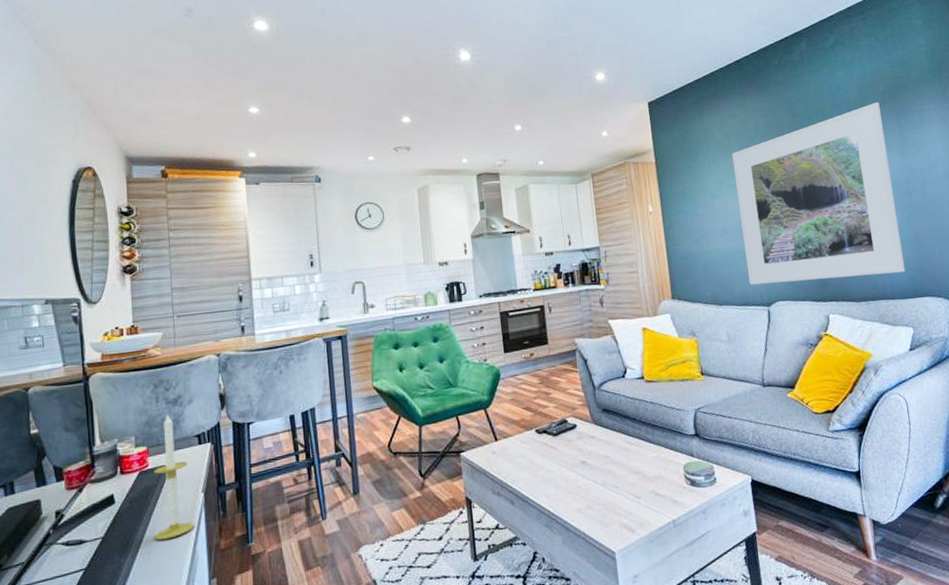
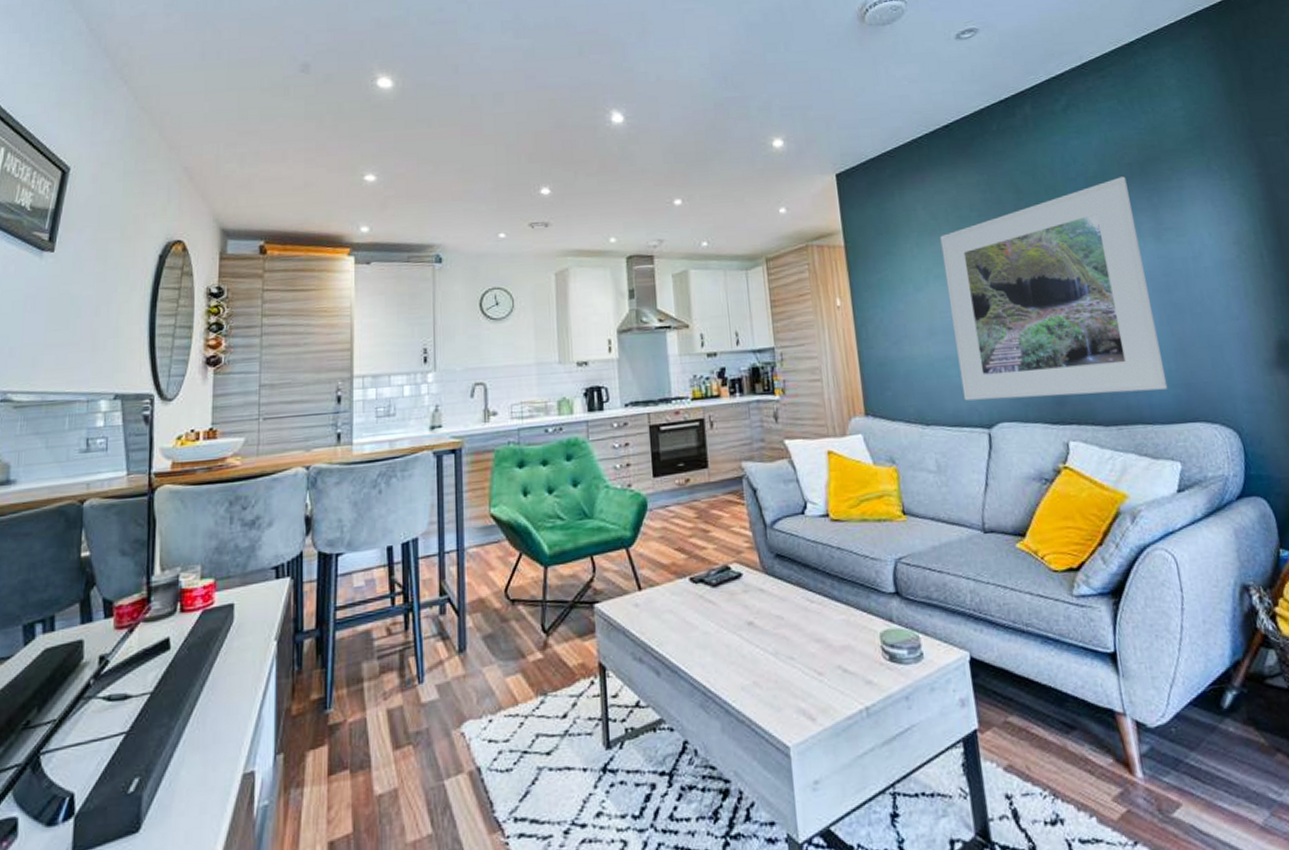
candle: present [154,413,195,541] -> none [213,537,263,700]

